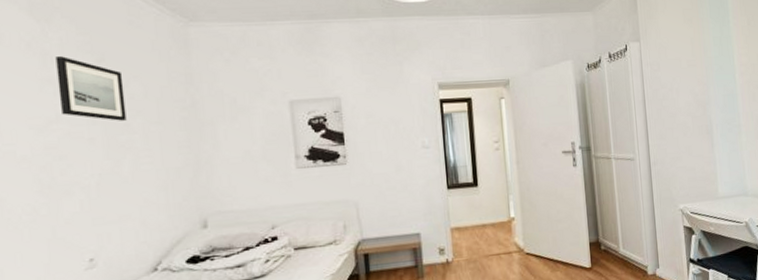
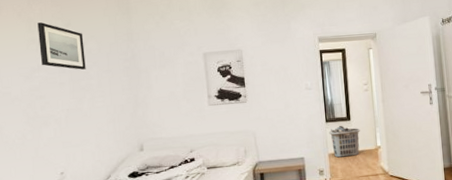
clothes hamper: none [451,192,491,233] -> present [329,125,361,158]

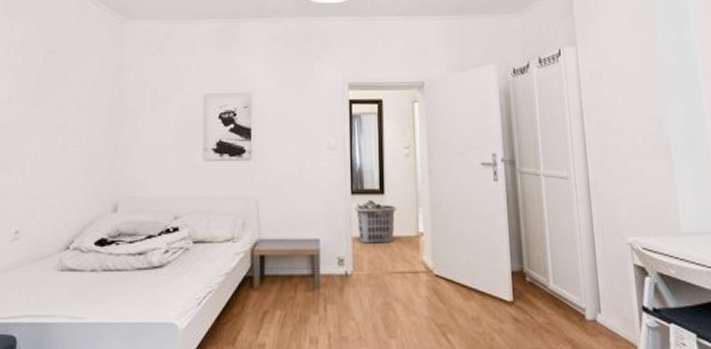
wall art: present [37,22,86,70] -> none [14,48,66,106]

